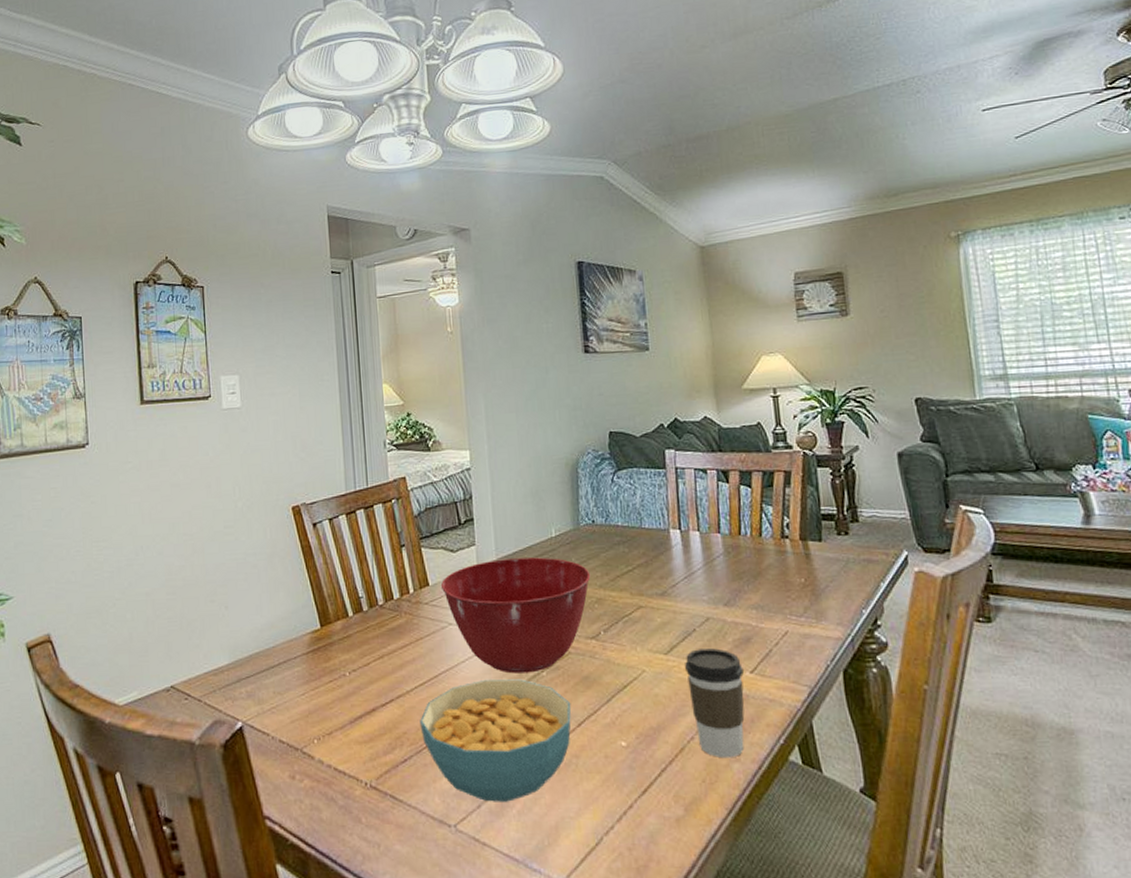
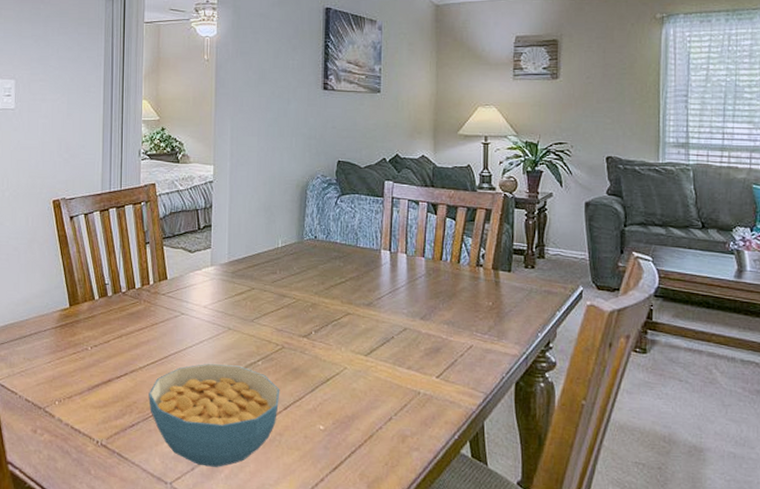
mixing bowl: present [440,557,591,674] -> none [177,262,308,361]
coffee cup: present [685,648,745,759] -> none [381,354,431,447]

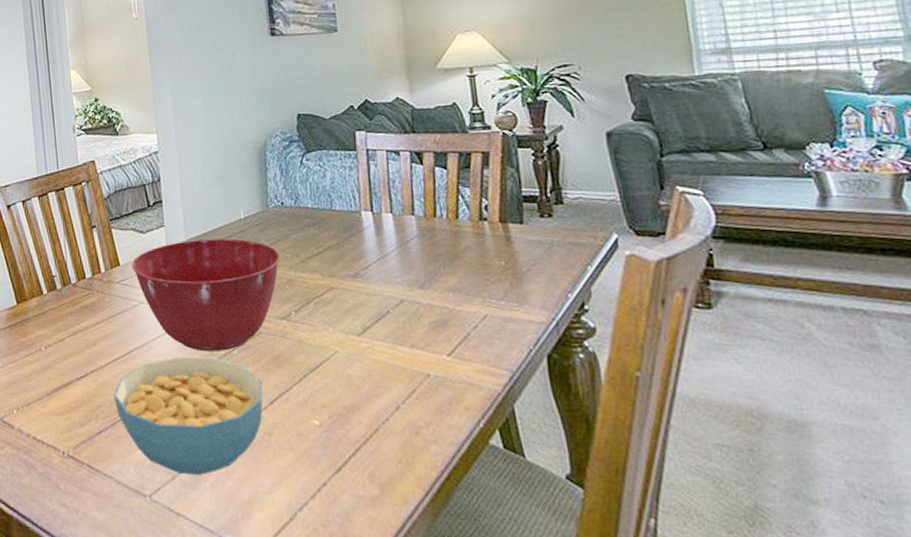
mixing bowl: none [177,262,308,361] -> present [131,238,281,352]

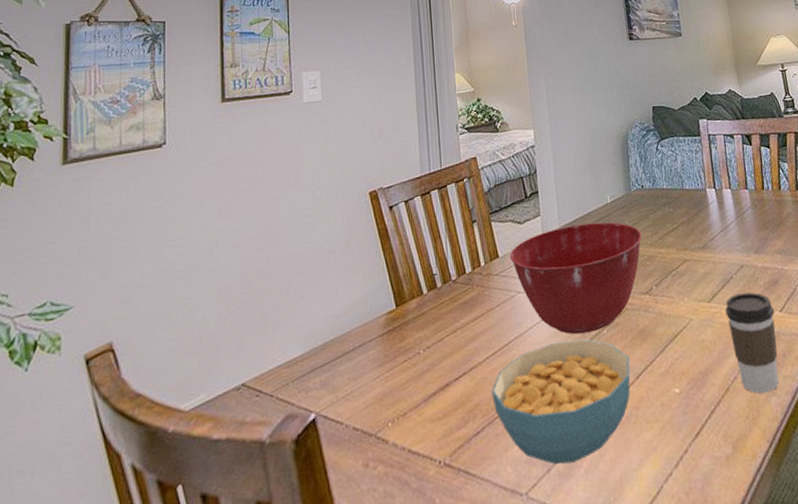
coffee cup: none [379,330,442,440] -> present [725,292,780,394]

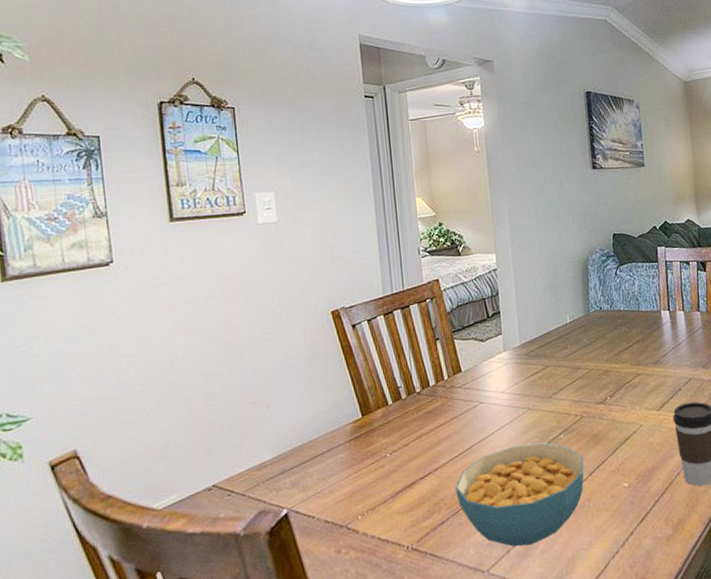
mixing bowl: present [509,222,642,335] -> none [472,340,599,439]

